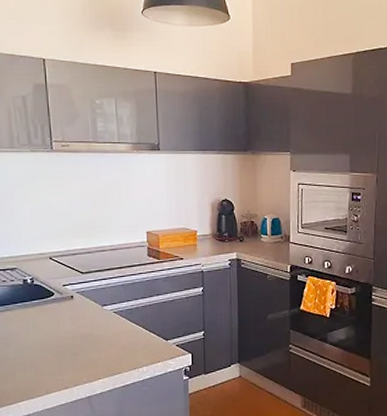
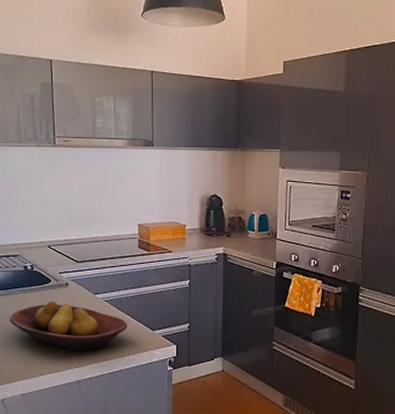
fruit bowl: none [9,315,140,366] -> present [9,301,128,351]

